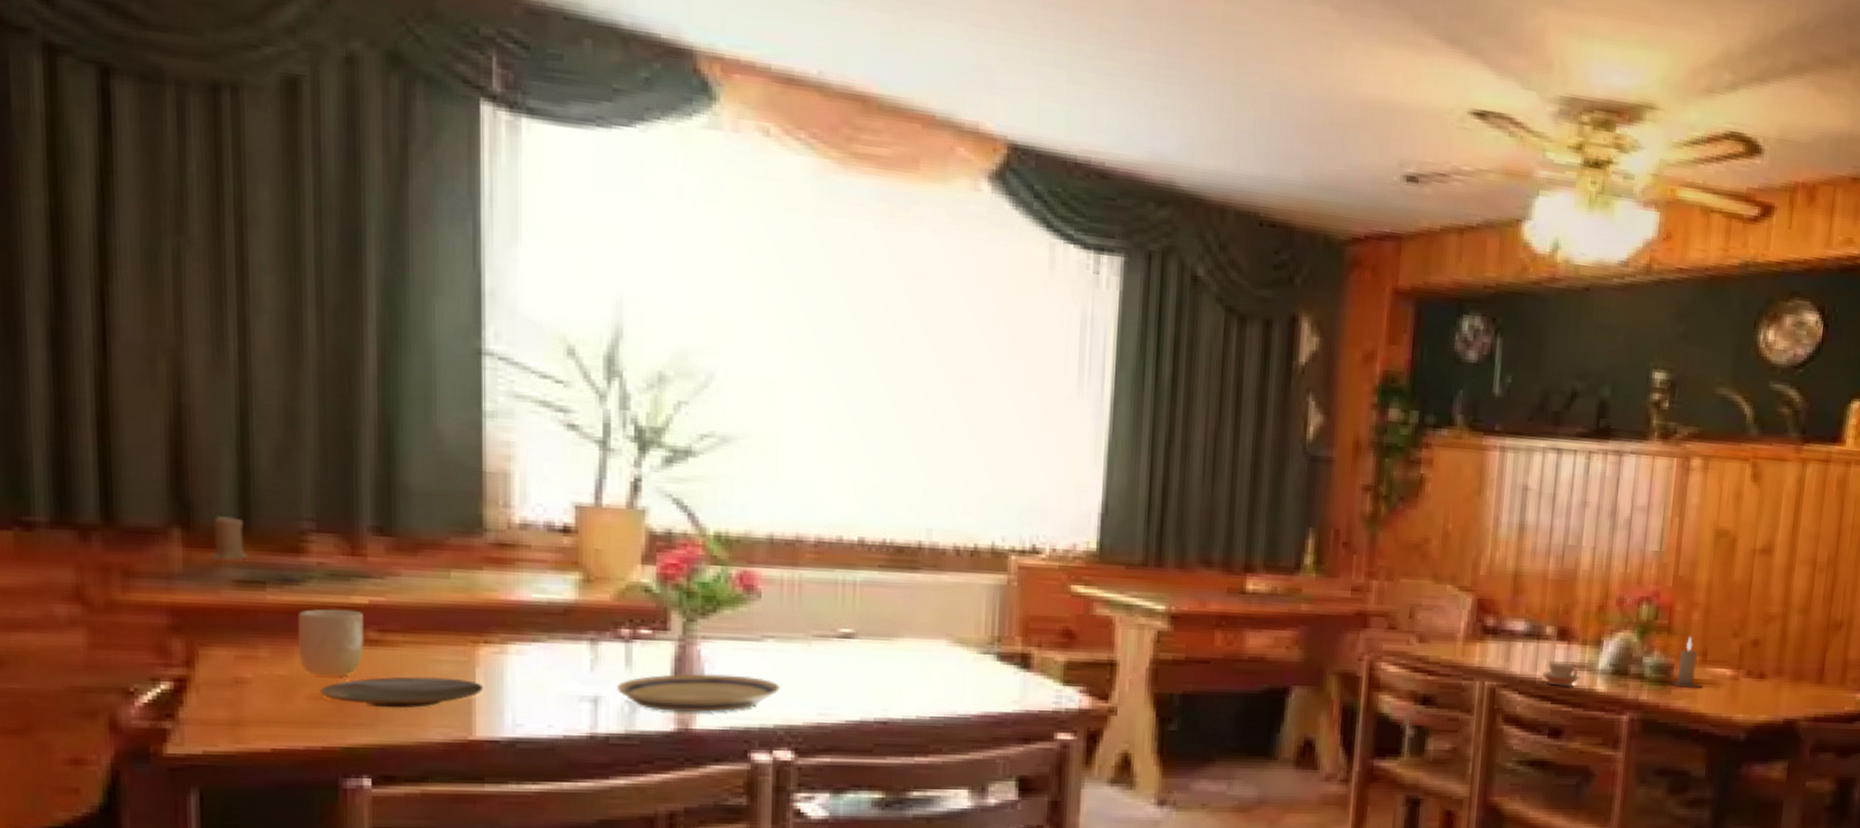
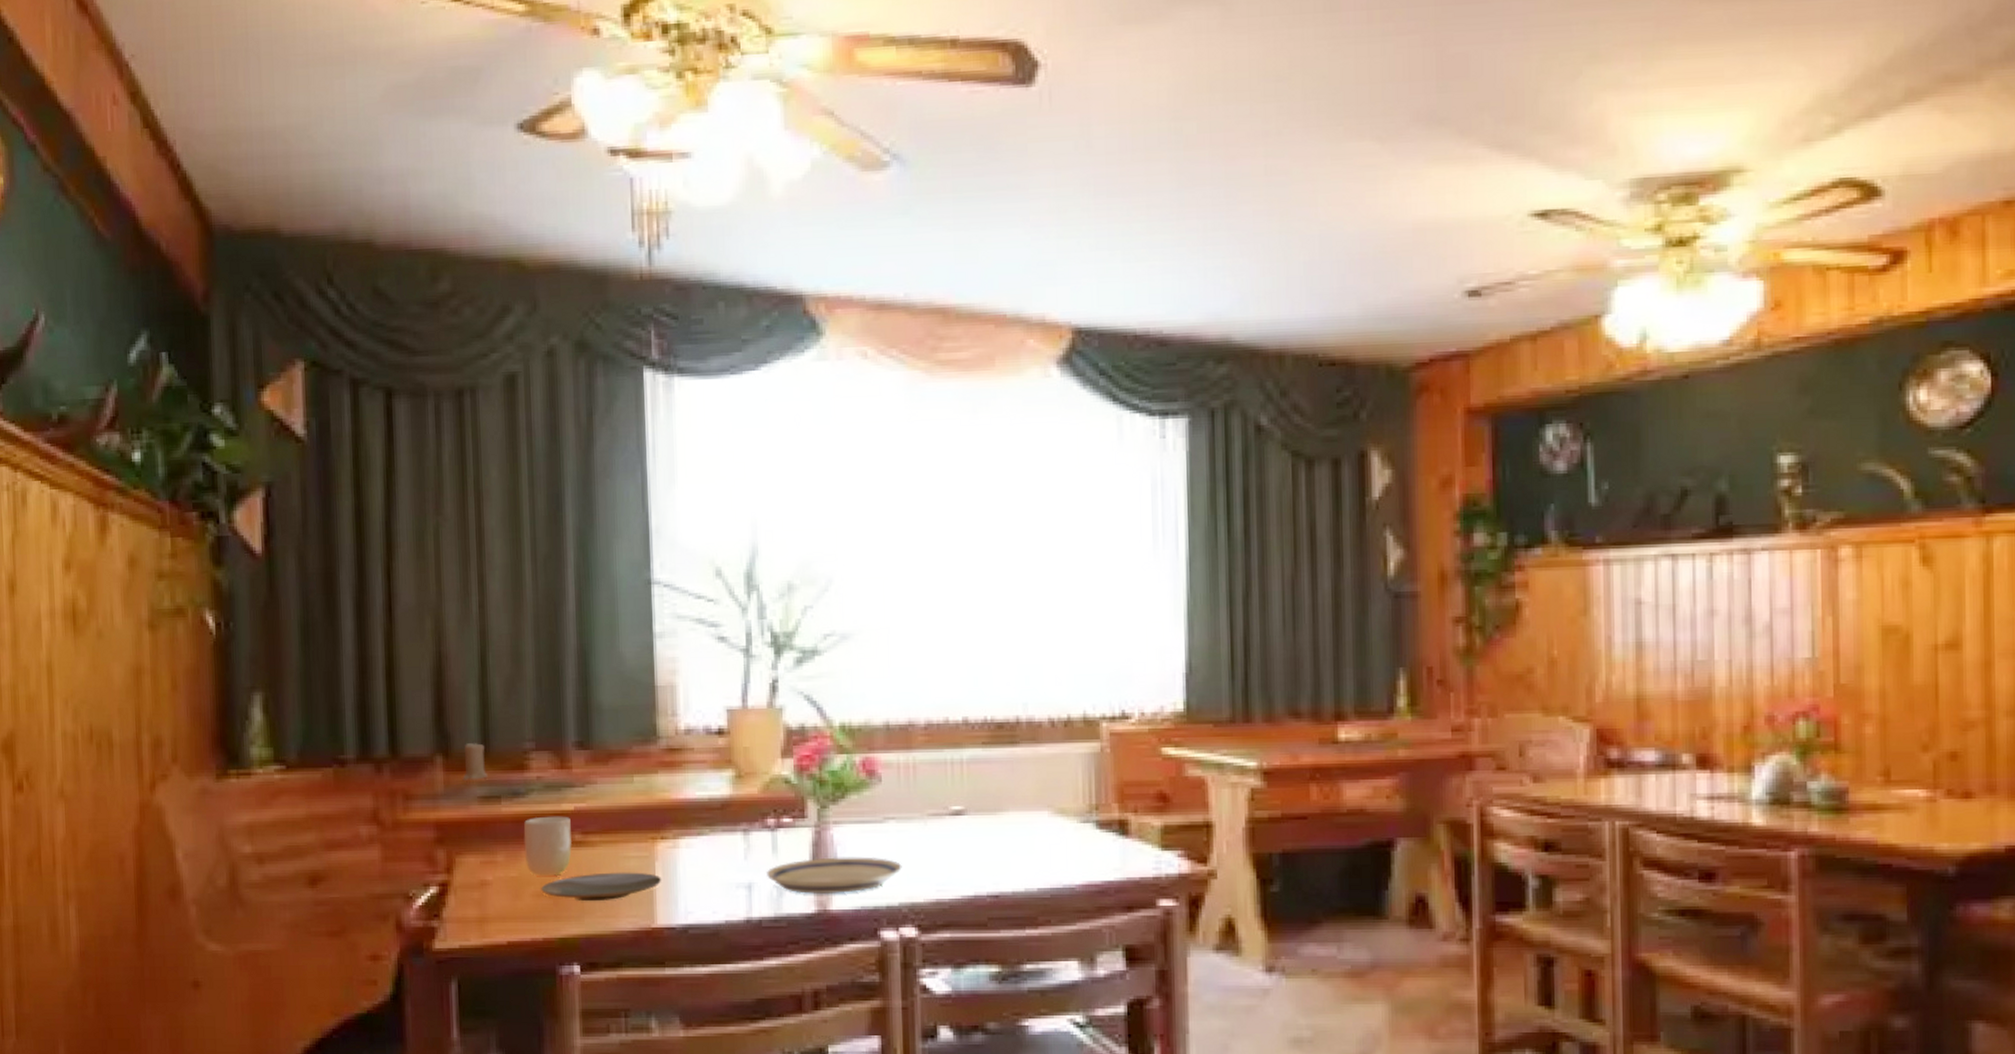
cup: present [1541,662,1580,688] -> none [1682,795,1731,823]
candle: present [1666,636,1703,689] -> none [1841,753,1891,816]

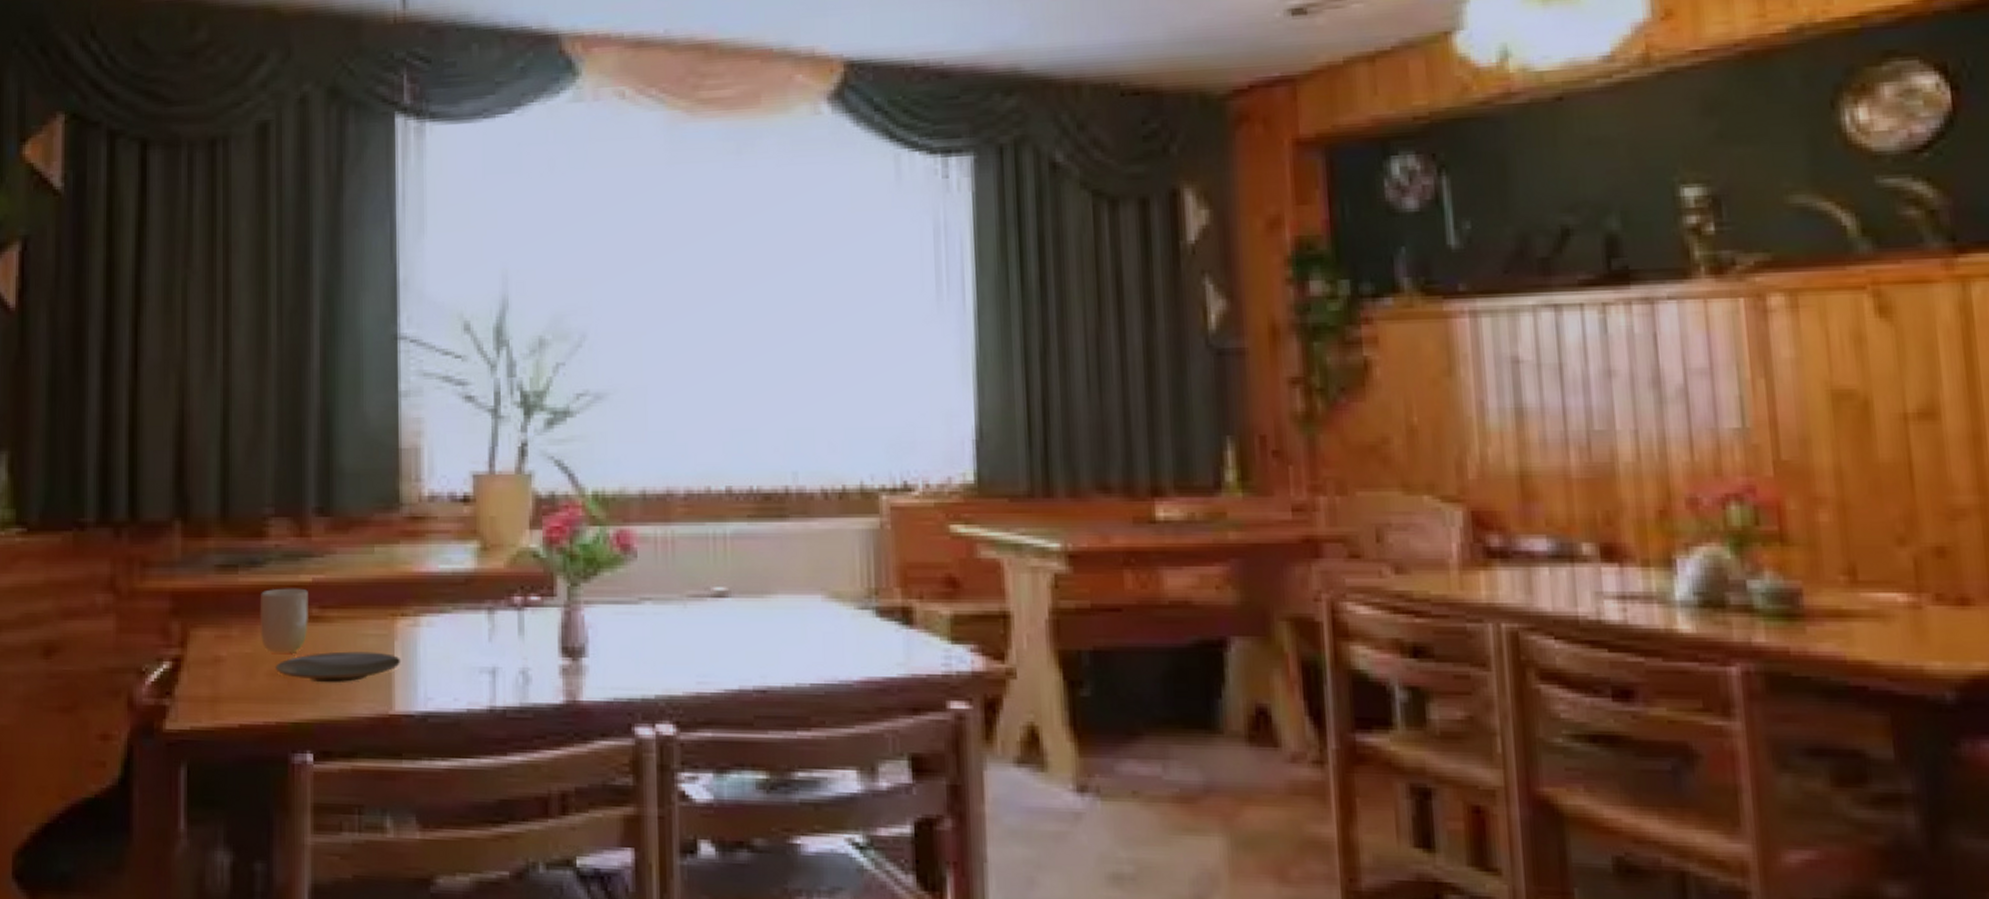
candle: present [462,742,488,780] -> none [200,506,226,547]
plate: present [765,856,902,894] -> none [511,641,659,682]

